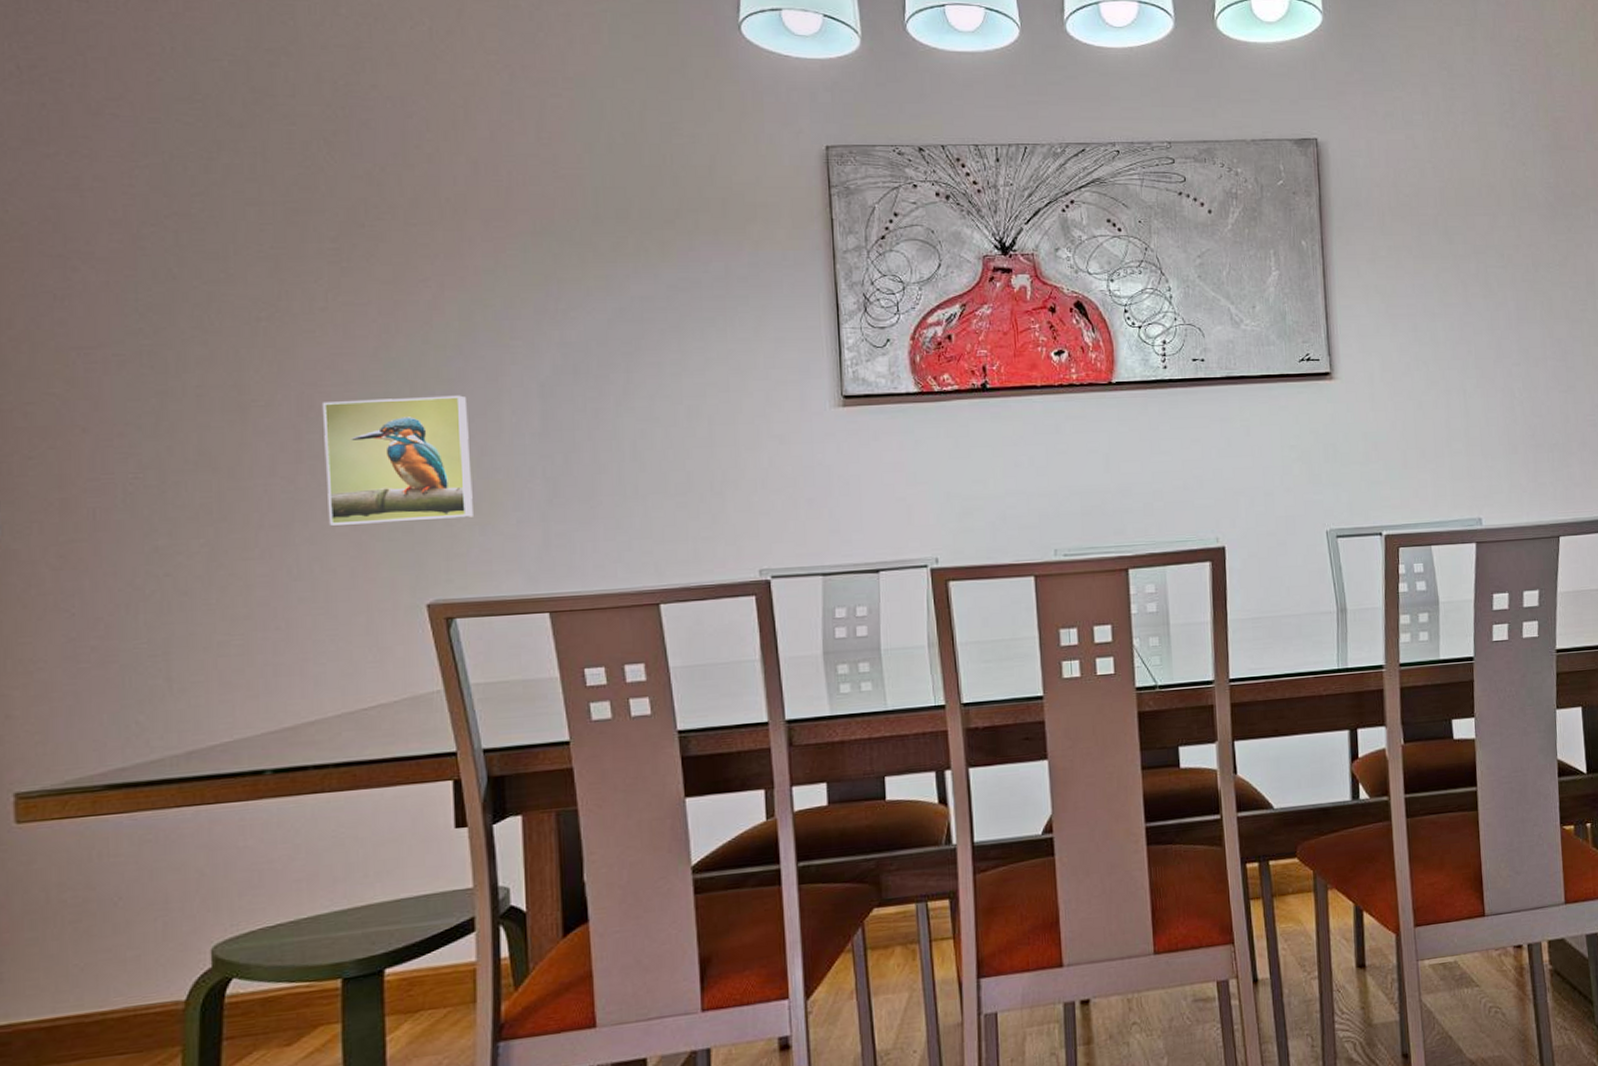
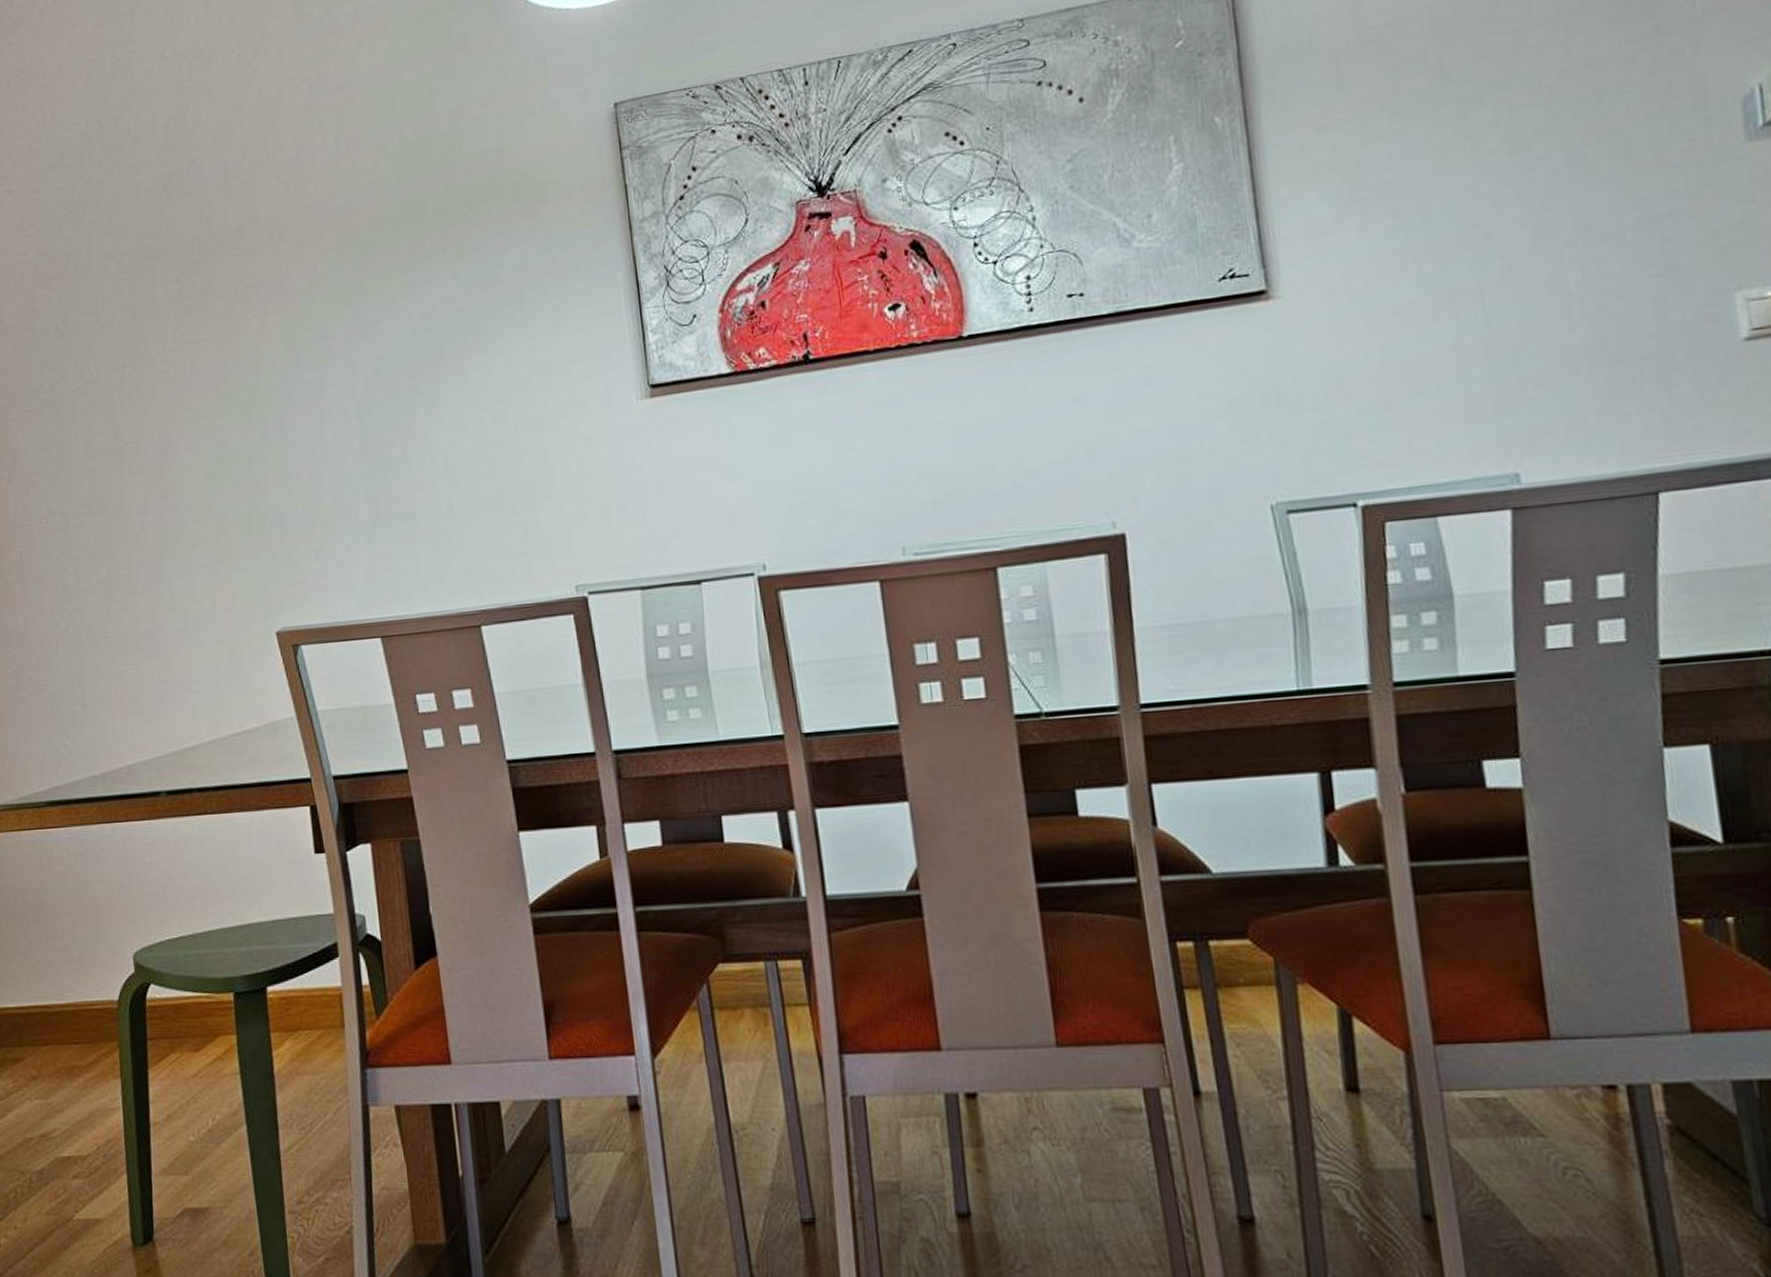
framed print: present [321,395,473,527] -> none [178,421,309,559]

